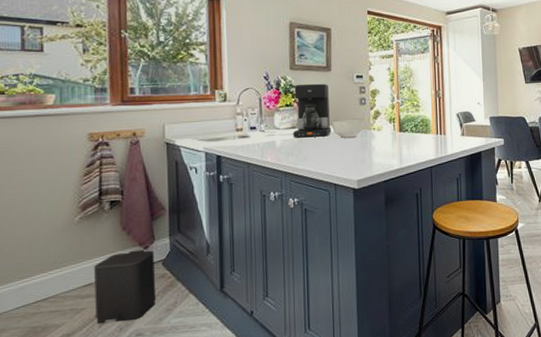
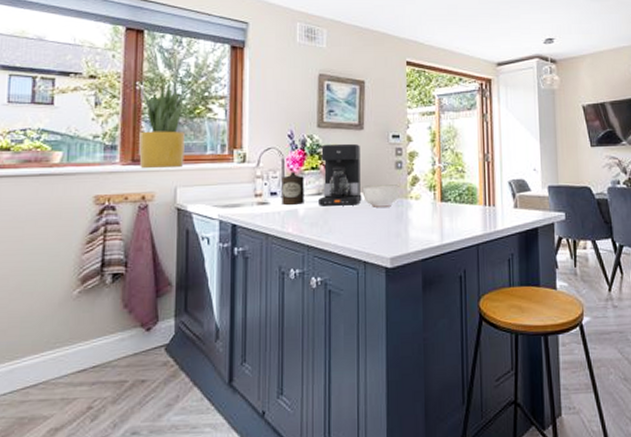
pedal bin: present [94,249,157,324] -> none [88,331,157,418]
planter: none [123,29,170,109] -> present [138,81,187,169]
canister: none [260,109,281,138] -> present [282,172,304,205]

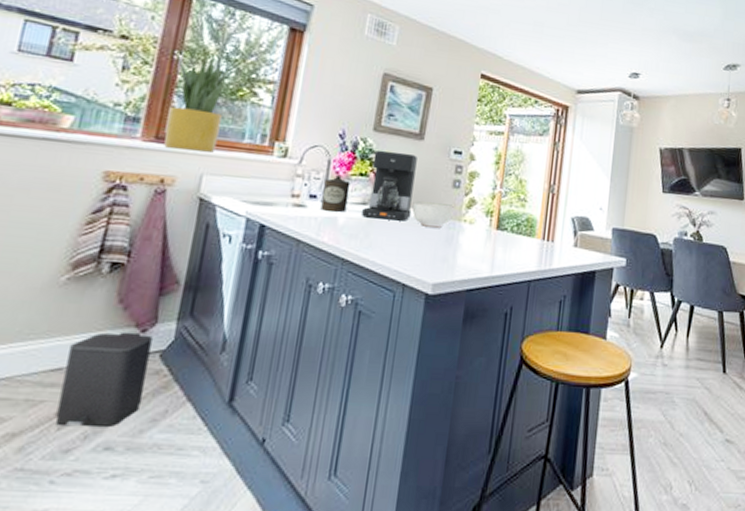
pedal bin: none [88,331,157,418] -> present [55,331,153,427]

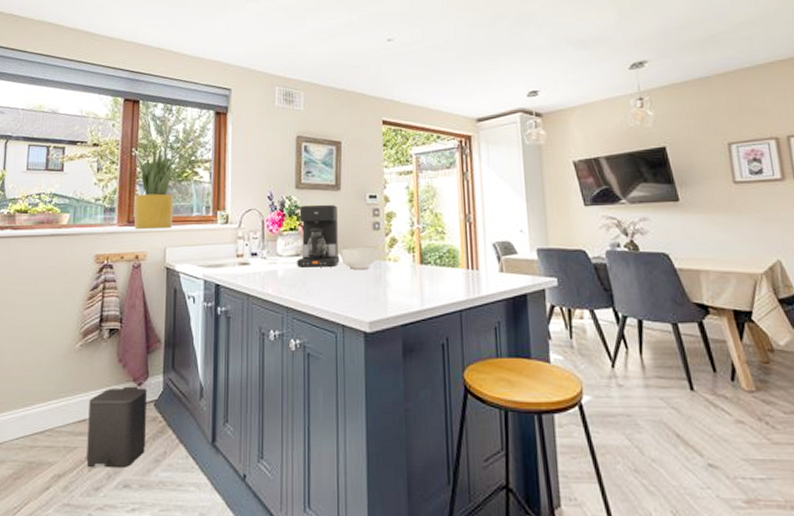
canister: present [320,175,351,212] -> none [262,233,283,265]

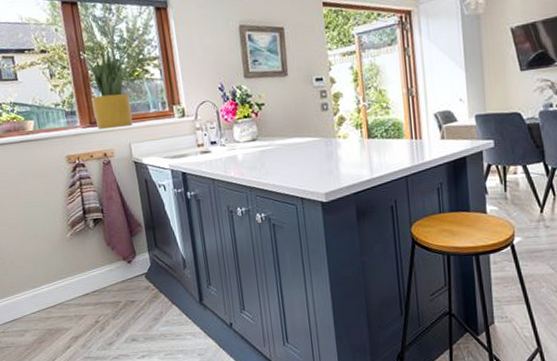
pedal bin: present [86,386,147,468] -> none [88,263,144,329]
coffee maker: present [297,204,340,267] -> none [250,90,293,151]
bowl: present [339,246,378,269] -> none [292,125,328,149]

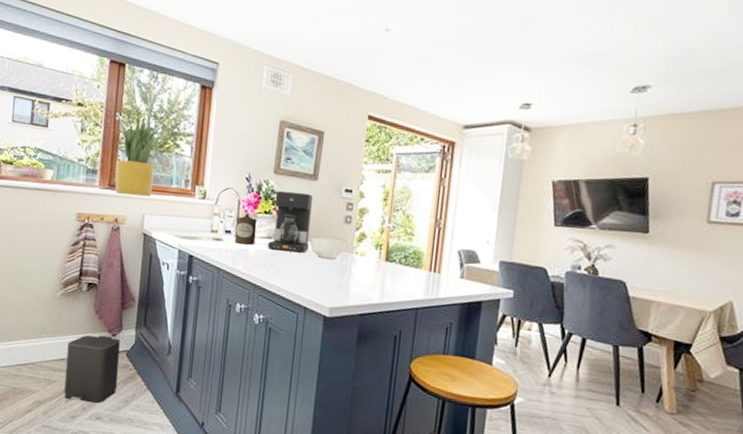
pedal bin: none [88,263,144,329] -> present [64,335,120,403]
canister: none [219,122,242,152] -> present [234,214,257,245]
coffee maker: none [250,90,293,151] -> present [268,190,313,253]
bowl: none [292,125,328,149] -> present [309,235,347,259]

